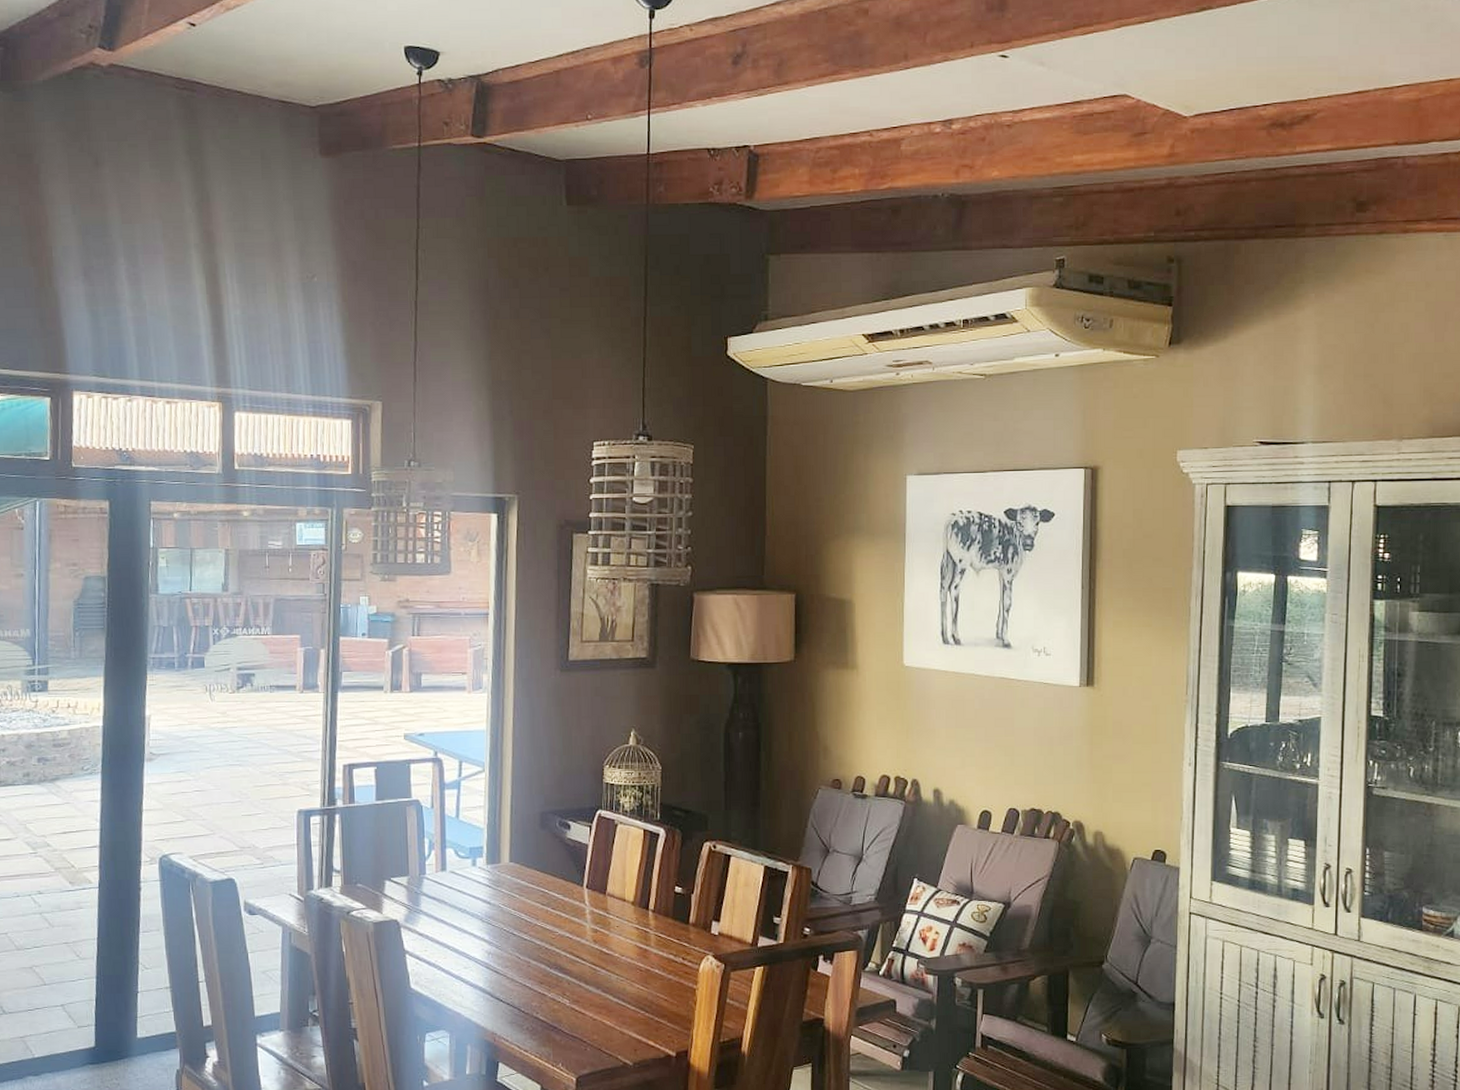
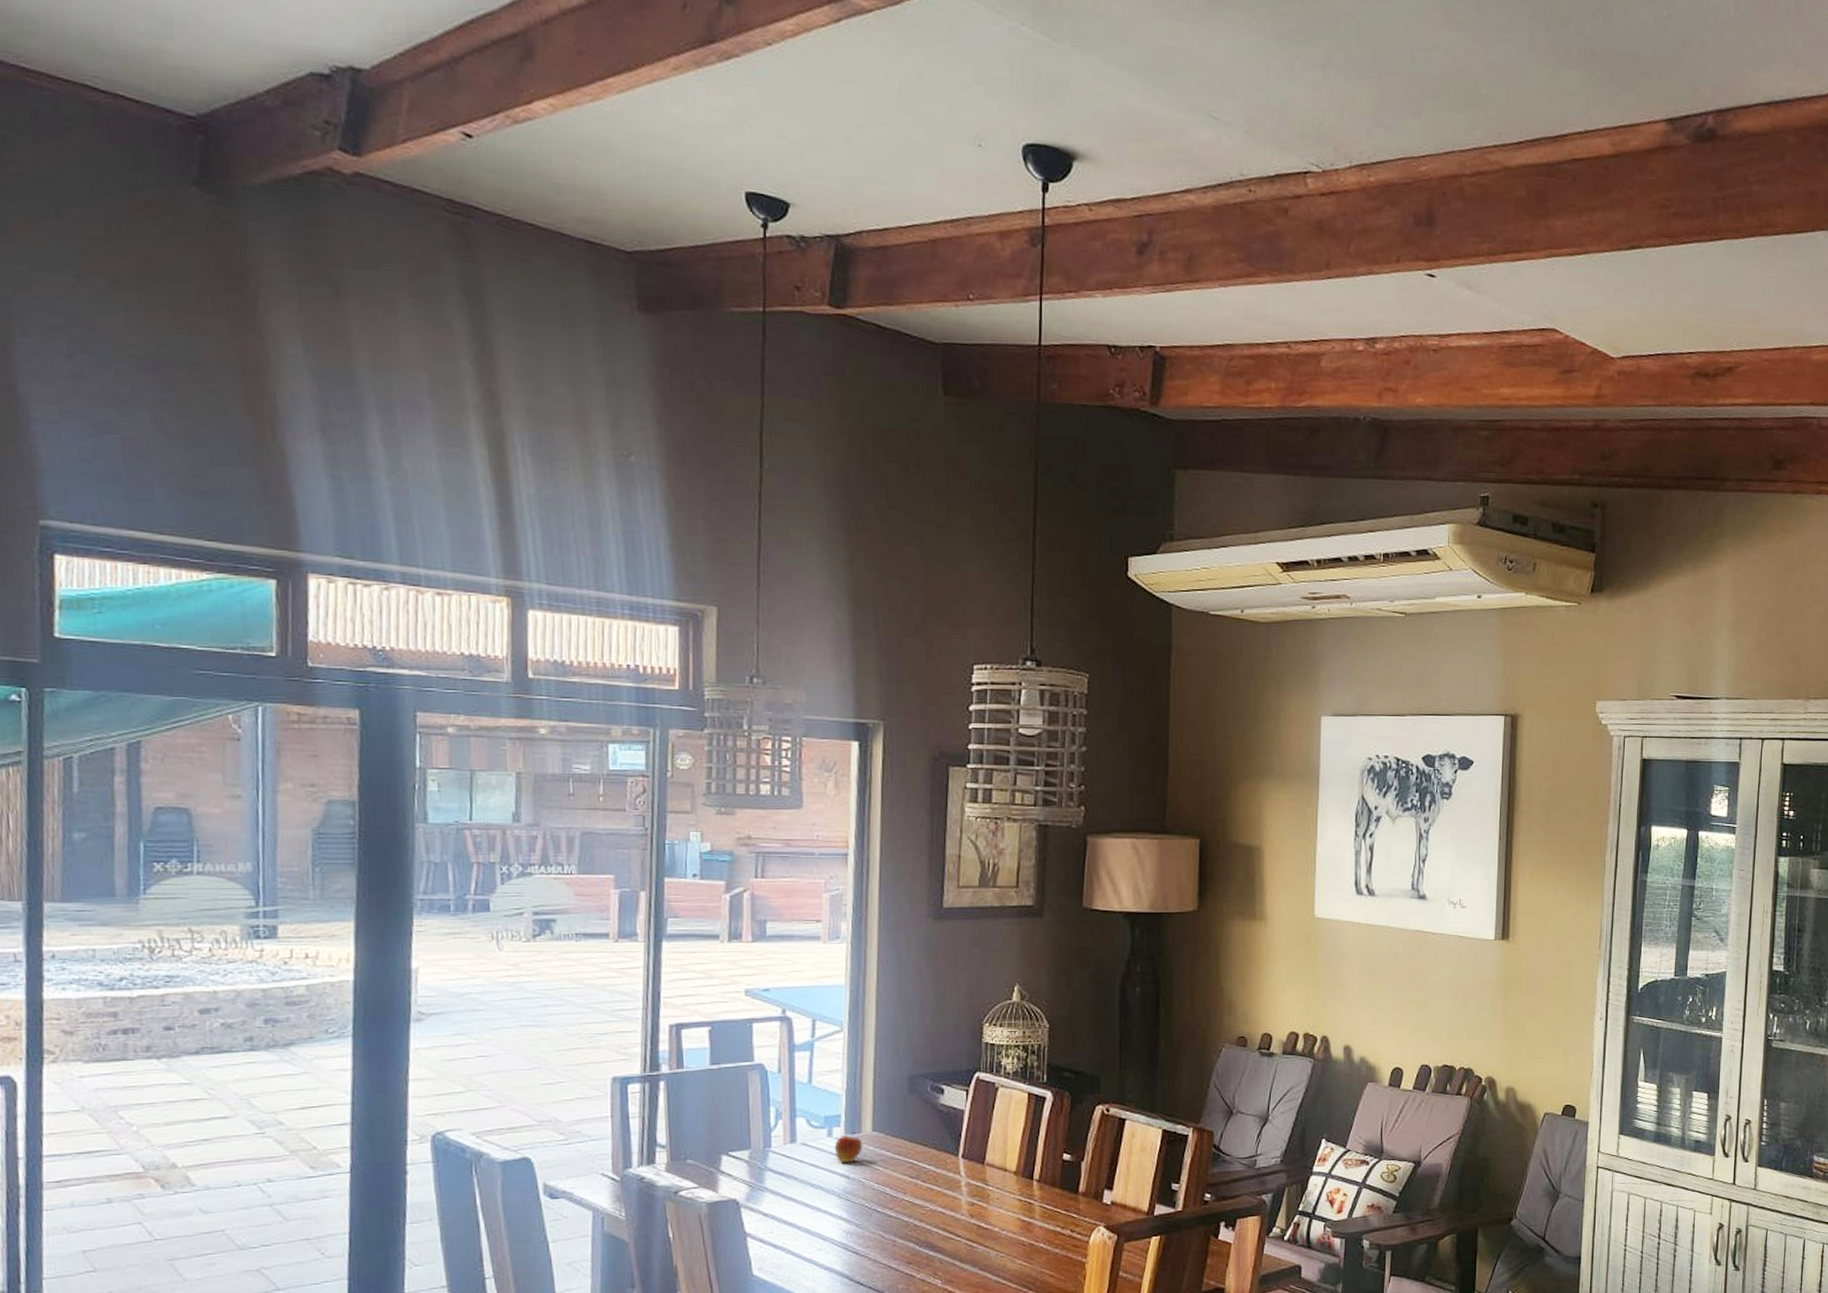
fruit: none [477,863,502,890] -> present [834,1132,863,1163]

